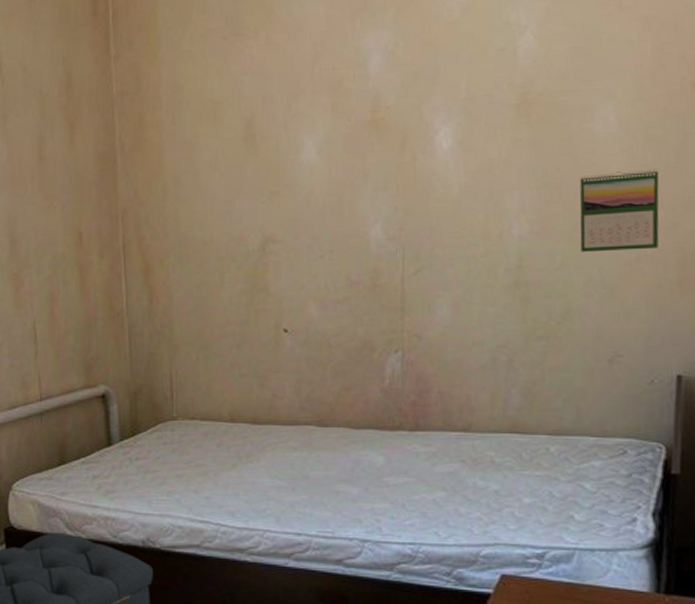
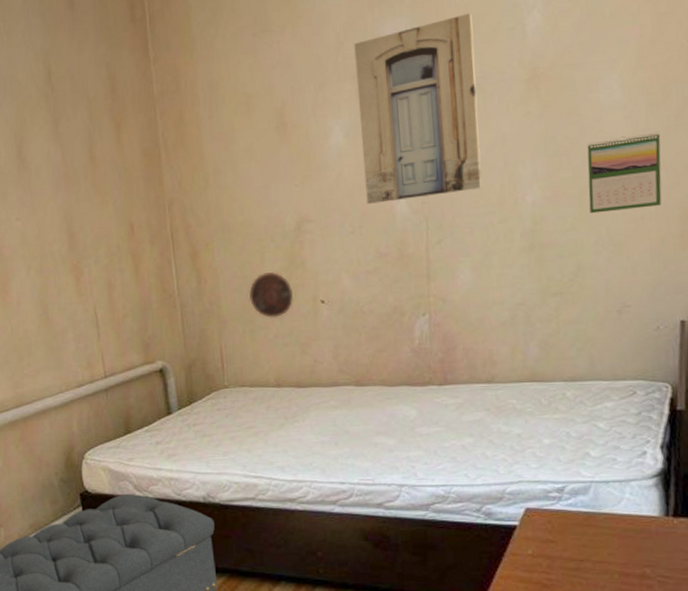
decorative plate: none [204,295,254,345] -> present [248,272,294,318]
wall art: none [332,30,465,227] -> present [354,13,482,204]

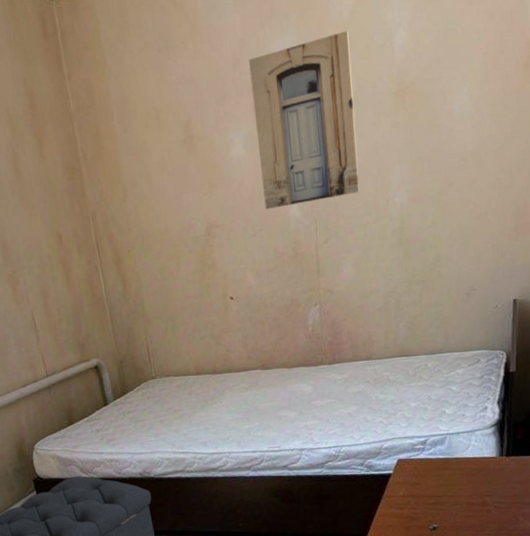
decorative plate: present [248,272,294,318] -> none [168,273,208,315]
calendar: present [587,132,662,214] -> none [443,139,501,212]

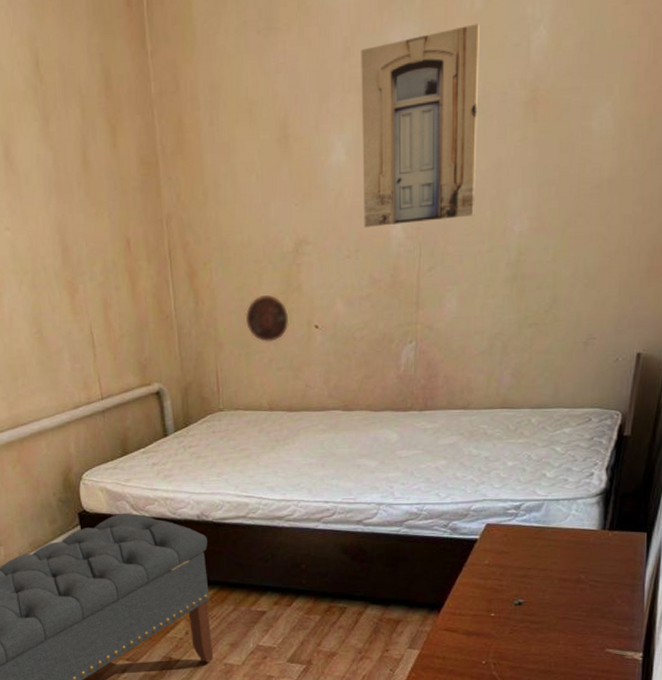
decorative plate: none [168,273,208,315] -> present [245,295,289,342]

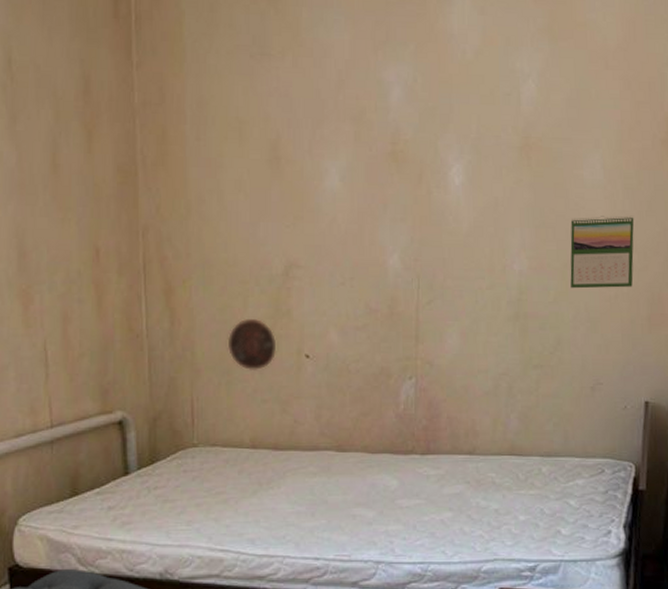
wall art: present [361,24,479,227] -> none [356,71,474,255]
calendar: none [570,165,642,246] -> present [570,215,635,289]

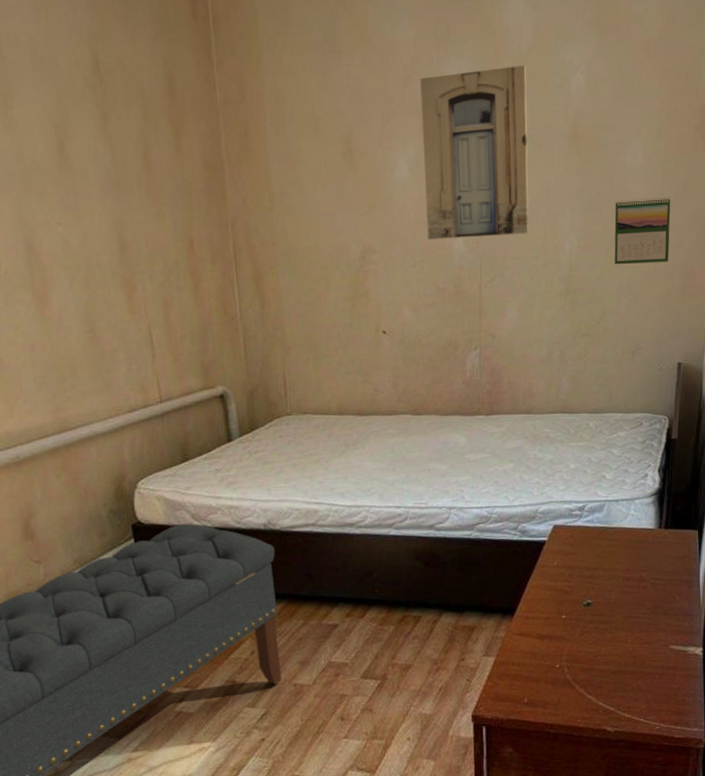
decorative plate: present [227,319,277,370] -> none [312,300,357,346]
wall art: none [356,71,474,255] -> present [420,65,529,239]

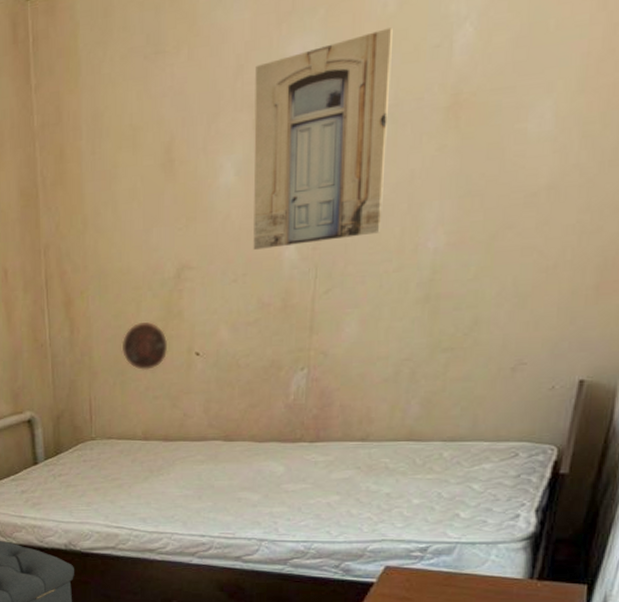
decorative plate: none [312,300,357,346] -> present [121,322,168,370]
calendar: present [614,197,671,265] -> none [497,168,592,262]

